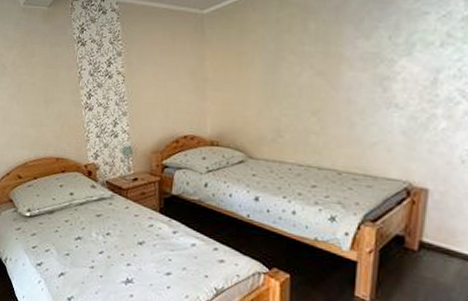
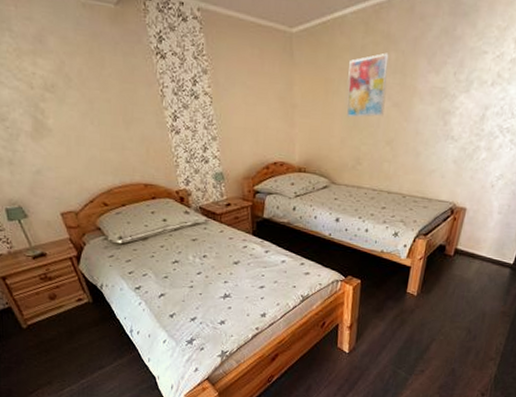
wall art: none [262,23,308,89] -> present [346,52,389,118]

